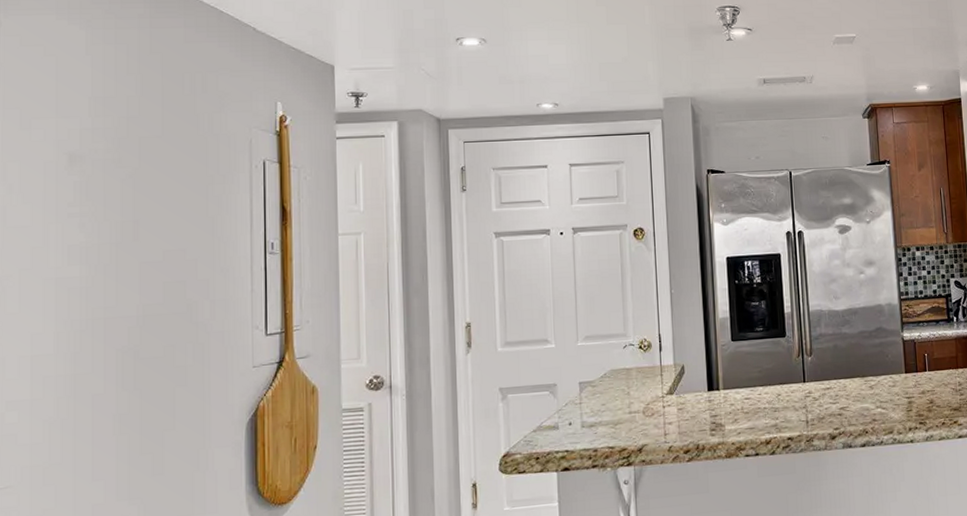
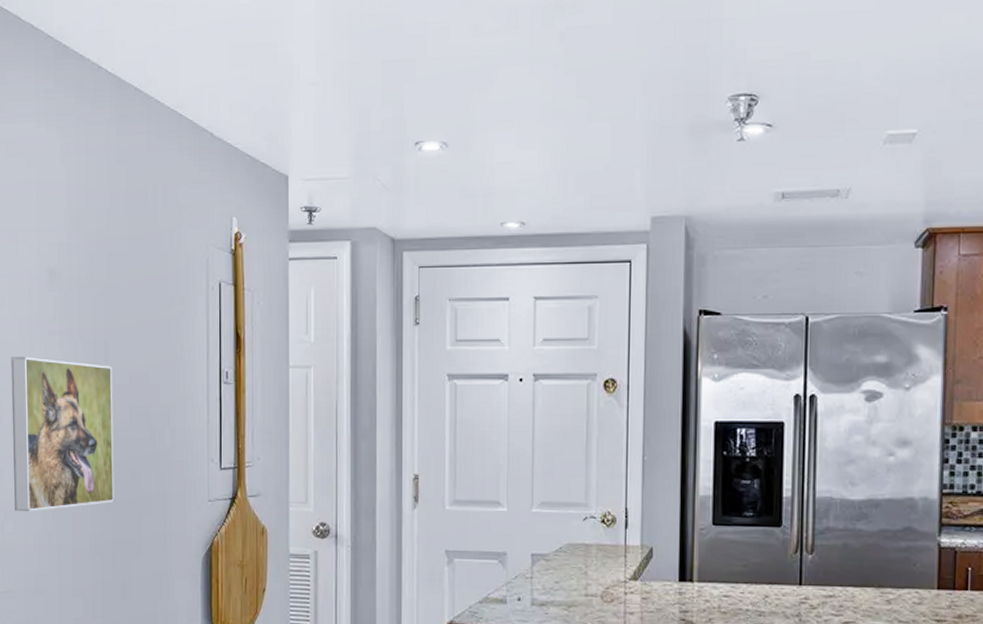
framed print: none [18,240,144,401] -> present [11,357,115,512]

